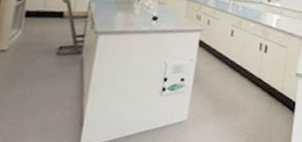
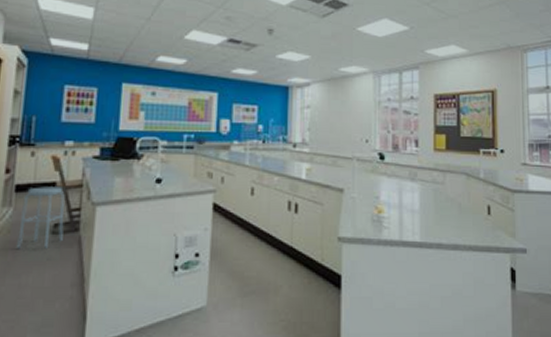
stool: none [24,14,71,66] -> present [17,187,65,248]

